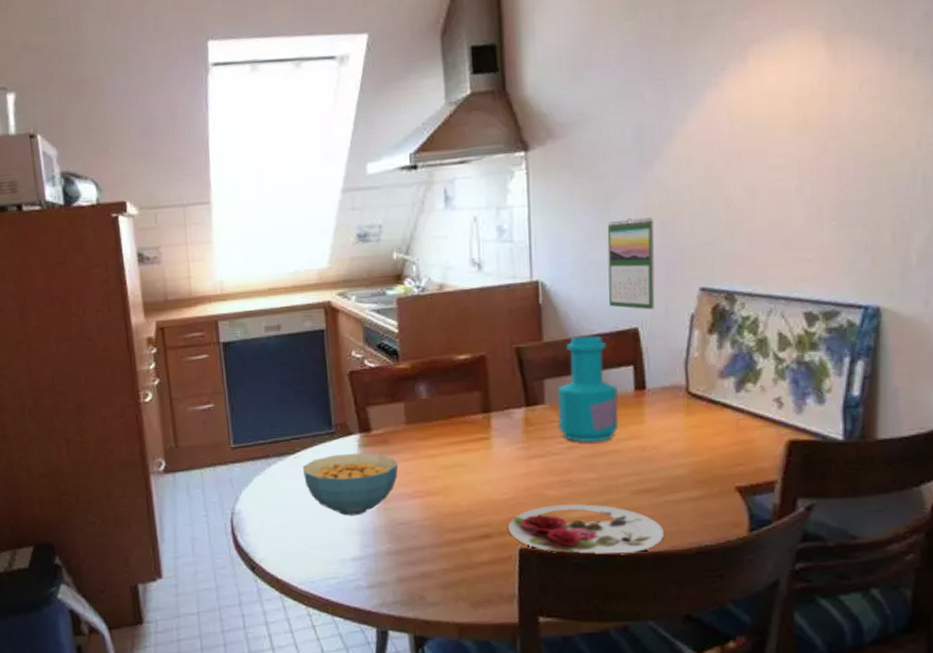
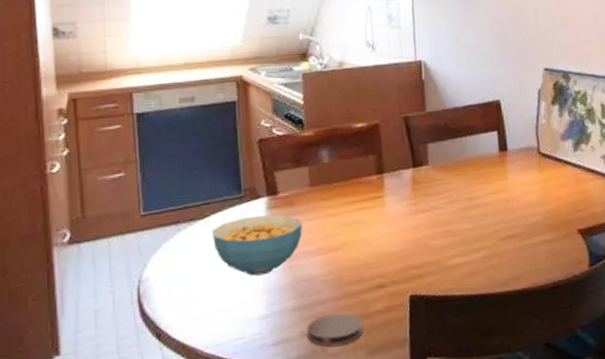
coaster: none [404,561,465,595] -> present [307,313,363,347]
plate: present [508,504,665,555] -> none [400,251,527,297]
bottle: present [557,335,619,443] -> none [438,106,488,197]
calendar: present [607,217,655,310] -> none [474,11,512,86]

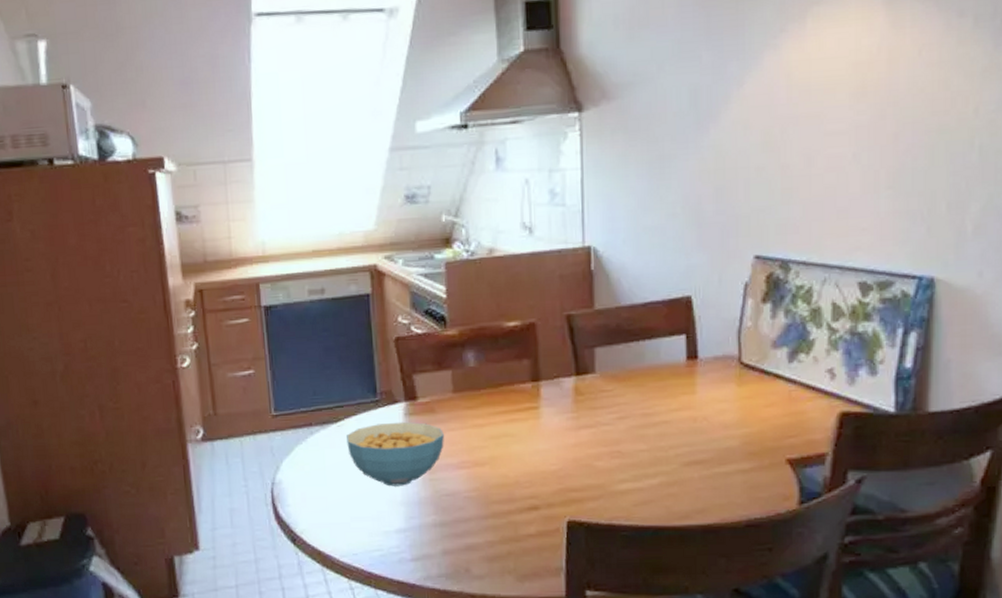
coaster: present [307,313,363,347] -> none [449,533,512,568]

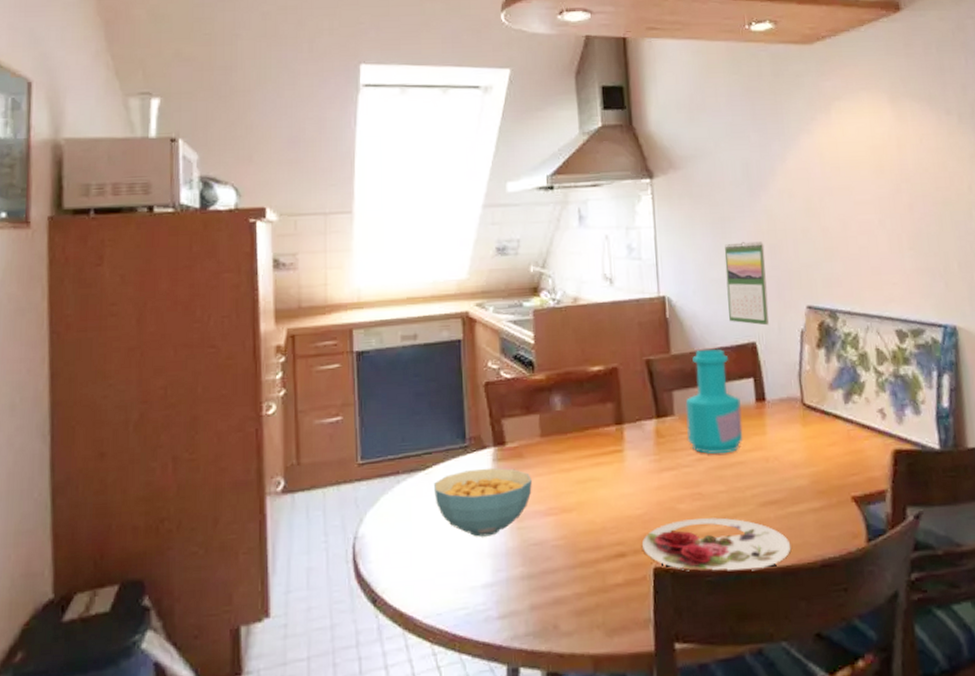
plate: none [557,475,714,528] -> present [642,517,791,572]
bottle: none [608,303,671,413] -> present [685,348,743,454]
calendar: none [661,182,709,278] -> present [724,241,769,326]

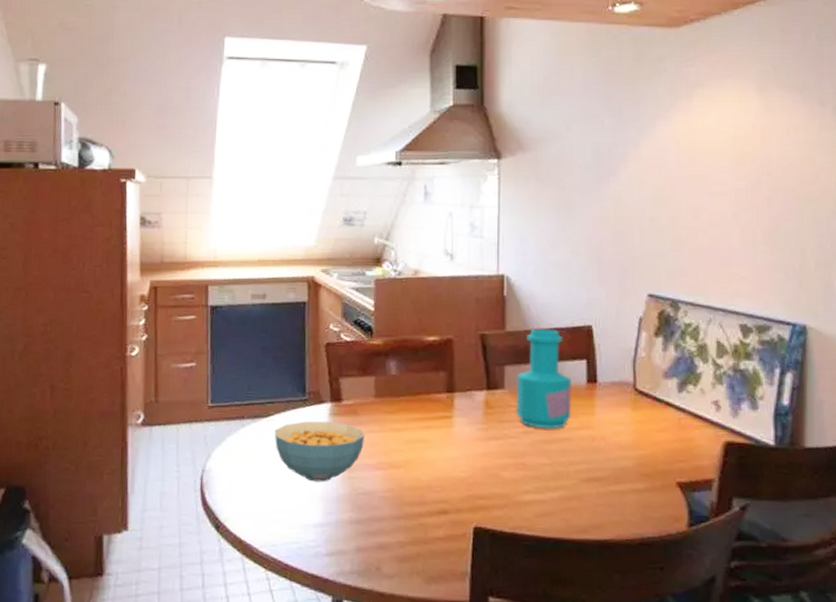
plate: present [642,517,791,572] -> none [465,486,610,541]
calendar: present [724,241,769,326] -> none [567,226,609,310]

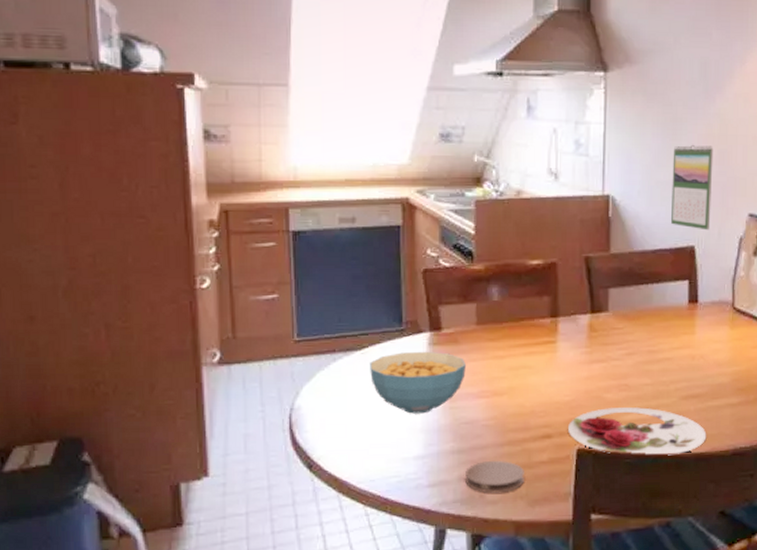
coaster: none [362,533,420,567] -> present [465,460,524,493]
plate: none [465,486,610,541] -> present [568,407,707,456]
bottle: present [515,328,573,429] -> none [618,250,675,350]
calendar: none [567,226,609,310] -> present [671,144,714,230]

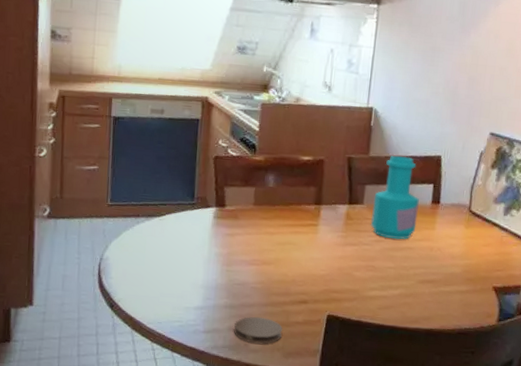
cereal bowl: present [370,351,466,414] -> none [165,222,242,273]
plate: present [568,407,707,456] -> none [321,284,437,329]
bottle: none [618,250,675,350] -> present [370,156,420,240]
calendar: present [671,144,714,230] -> none [423,70,465,144]

